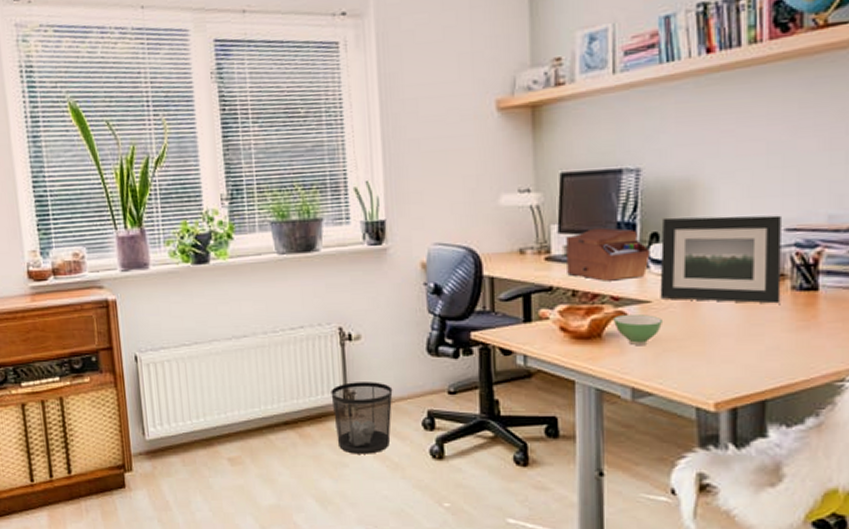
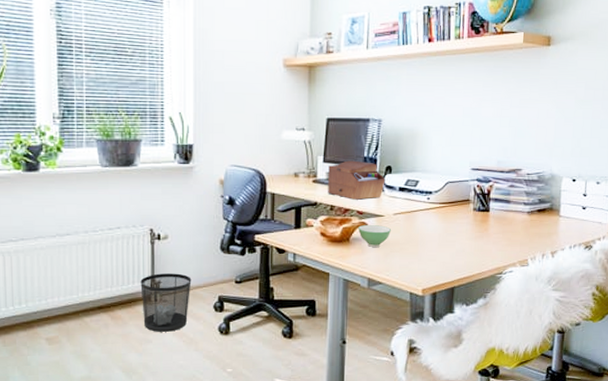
picture frame: present [660,215,781,304] -> none [390,156,469,220]

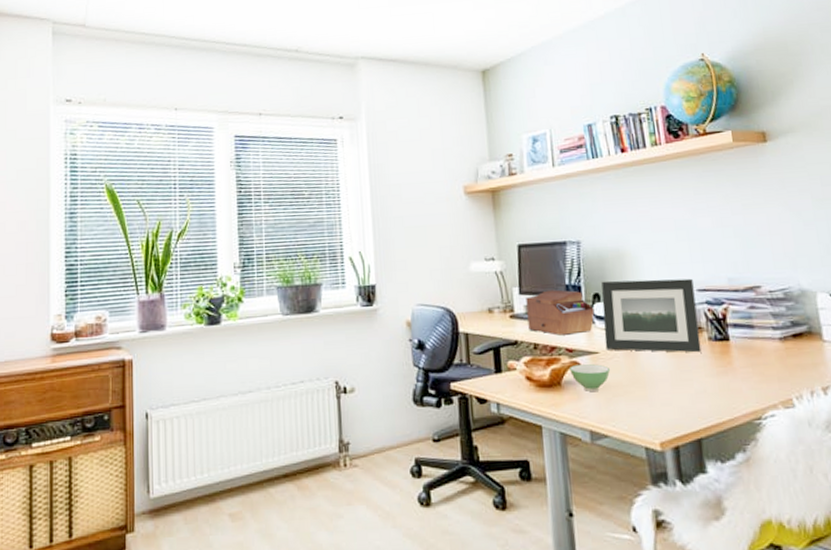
waste bin: present [140,273,192,332] -> none [327,432,384,505]
picture frame: none [390,156,469,220] -> present [601,278,702,353]

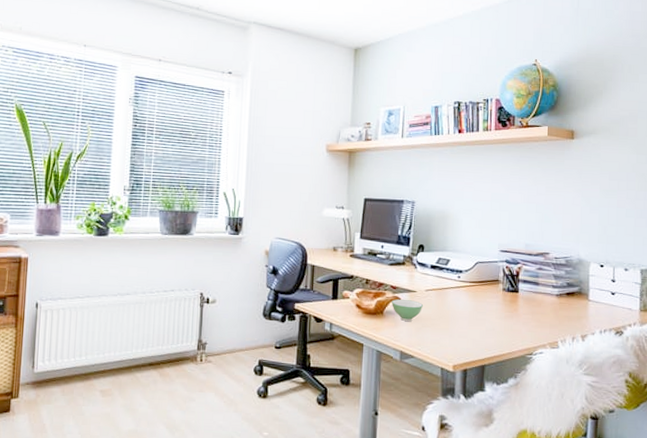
sewing box: present [526,289,595,336] -> none [364,238,418,275]
picture frame: present [601,278,702,353] -> none [422,235,498,300]

